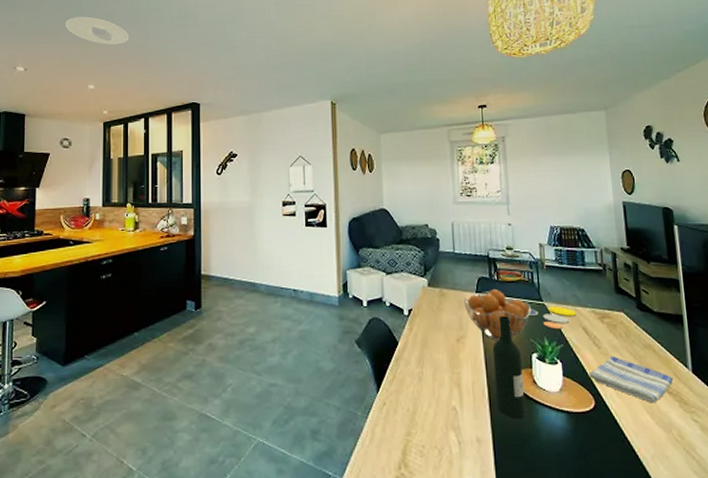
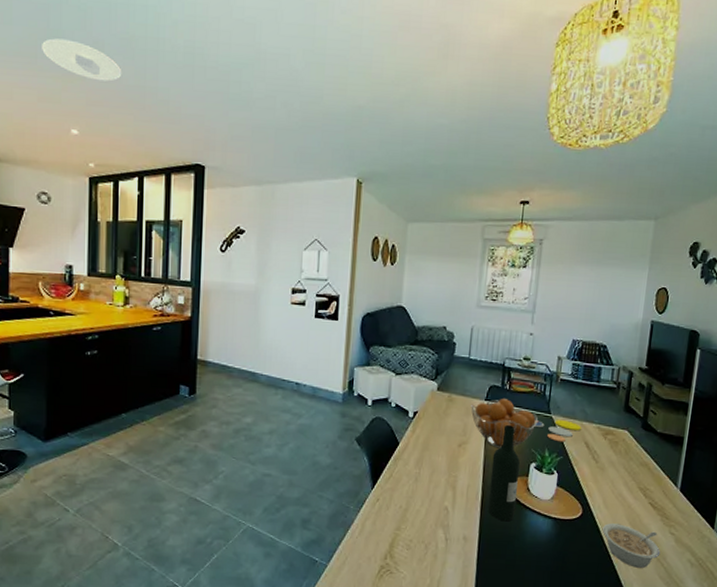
dish towel: present [588,356,673,403] -> none [581,470,661,516]
legume: none [620,413,688,463] -> present [602,523,661,568]

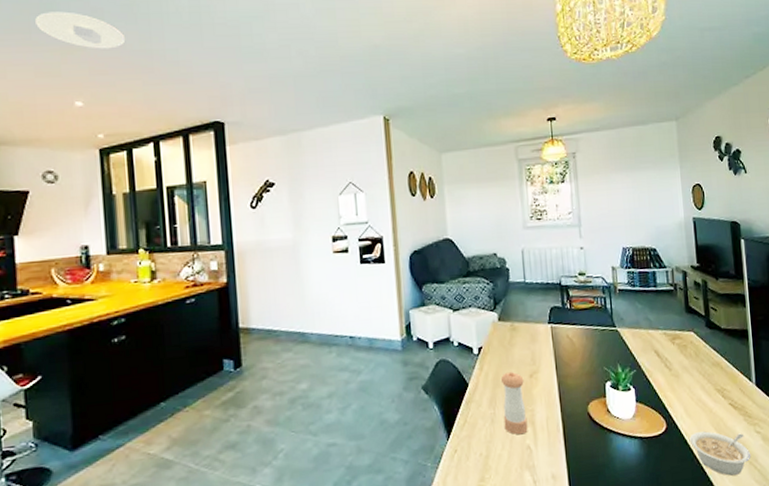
pepper shaker: none [426,438,452,496] -> present [500,371,528,435]
fruit basket: present [471,399,538,449] -> none [535,318,604,373]
wine bottle: present [487,424,520,522] -> none [566,345,600,451]
plate: present [533,420,581,442] -> none [600,331,648,356]

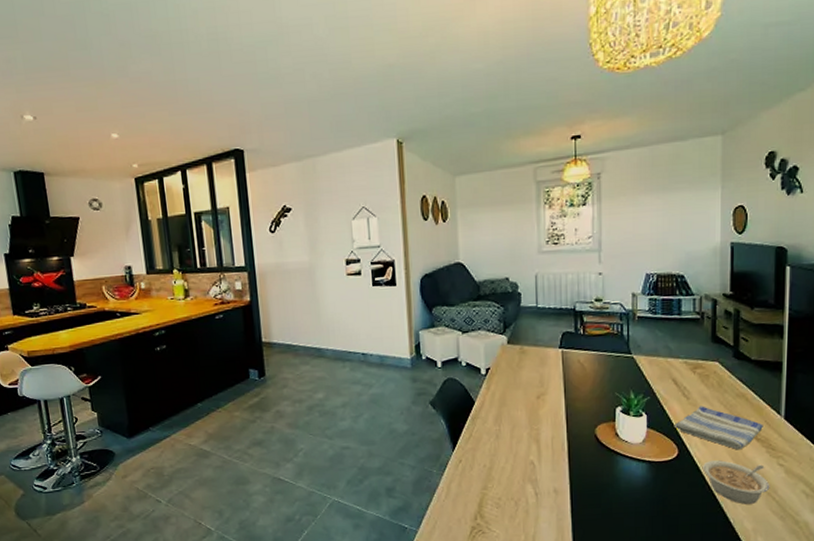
recessed light: present [35,11,126,49] -> none [72,46,152,82]
pepper shaker: present [500,371,528,435] -> none [507,392,532,451]
dish towel: none [660,376,739,420] -> present [674,406,763,450]

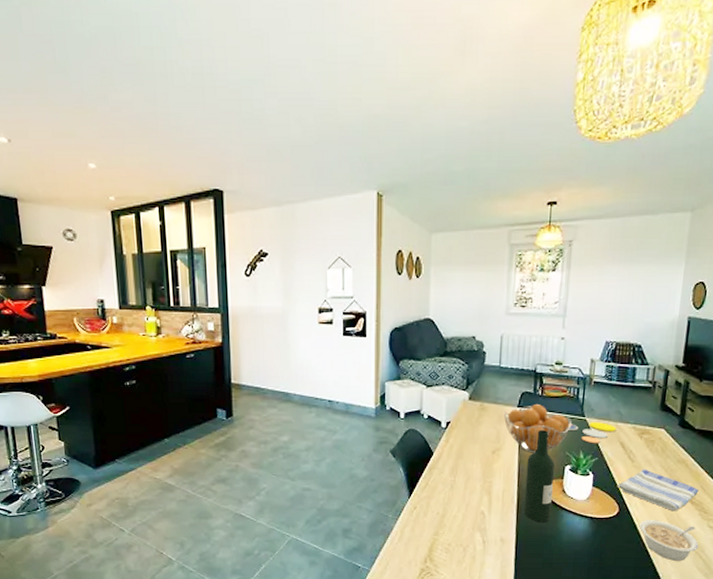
fruit basket: none [545,344,618,396] -> present [503,404,572,453]
wine bottle: none [574,370,605,470] -> present [523,429,555,523]
plate: none [613,359,666,383] -> present [567,422,616,444]

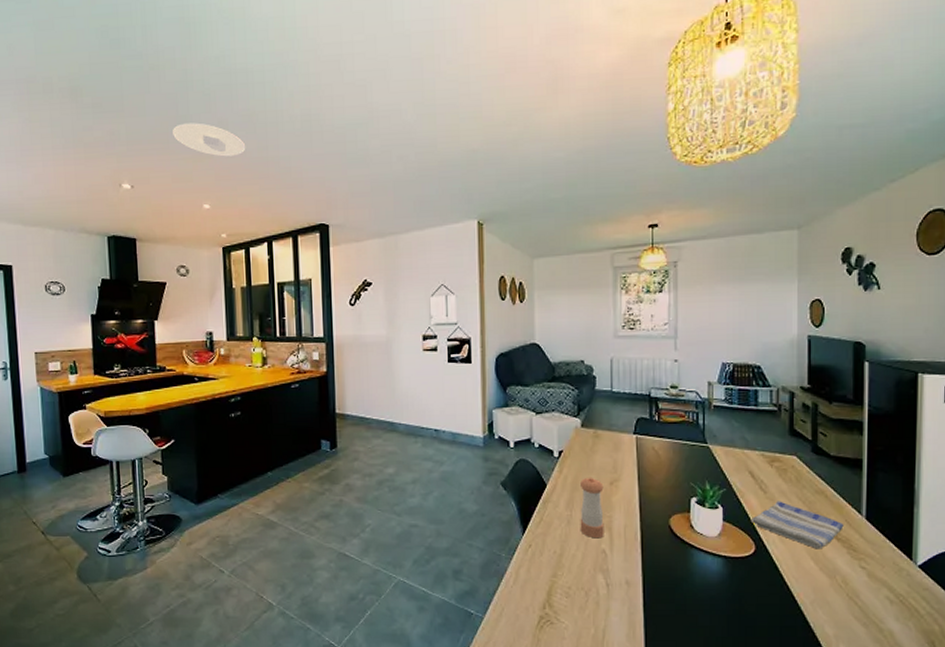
recessed light: none [51,70,133,111] -> present [173,123,246,157]
pepper shaker: none [462,446,486,502] -> present [579,477,604,539]
fruit basket: present [503,404,572,453] -> none [619,431,693,484]
wine bottle: present [523,429,555,523] -> none [648,457,679,563]
plate: present [567,422,616,444] -> none [689,449,743,473]
legume: present [639,520,699,561] -> none [781,559,852,608]

